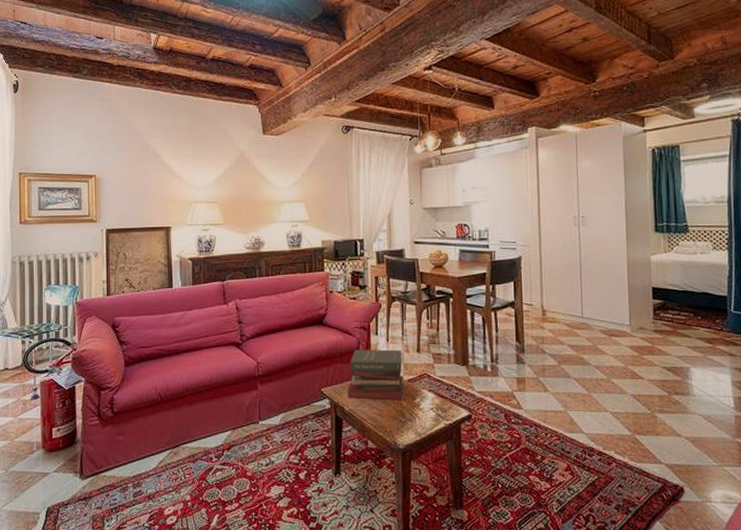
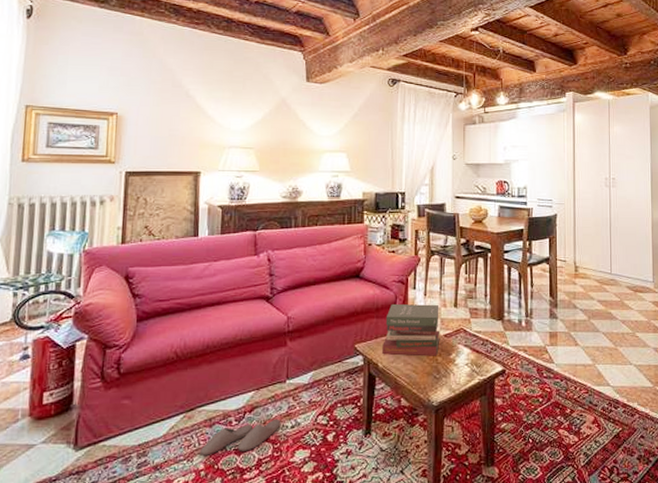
slippers: none [185,458,257,488] -> present [199,420,281,456]

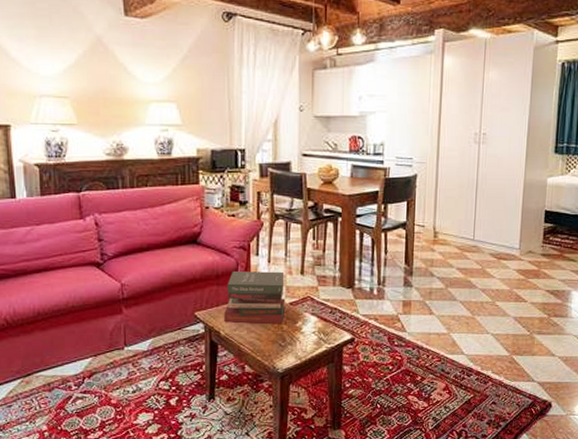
slippers: present [199,420,281,456] -> none [41,385,122,418]

